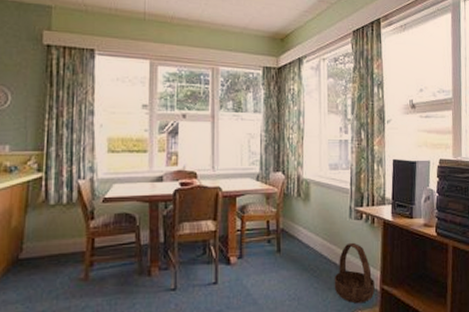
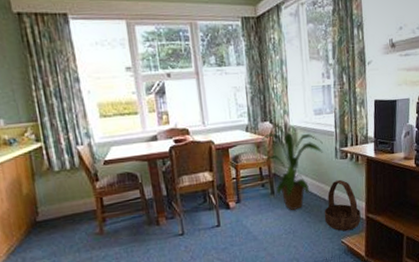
house plant: none [270,172,337,274] -> present [259,121,323,211]

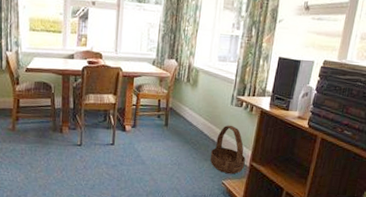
house plant: present [259,121,323,211] -> none [162,59,221,145]

